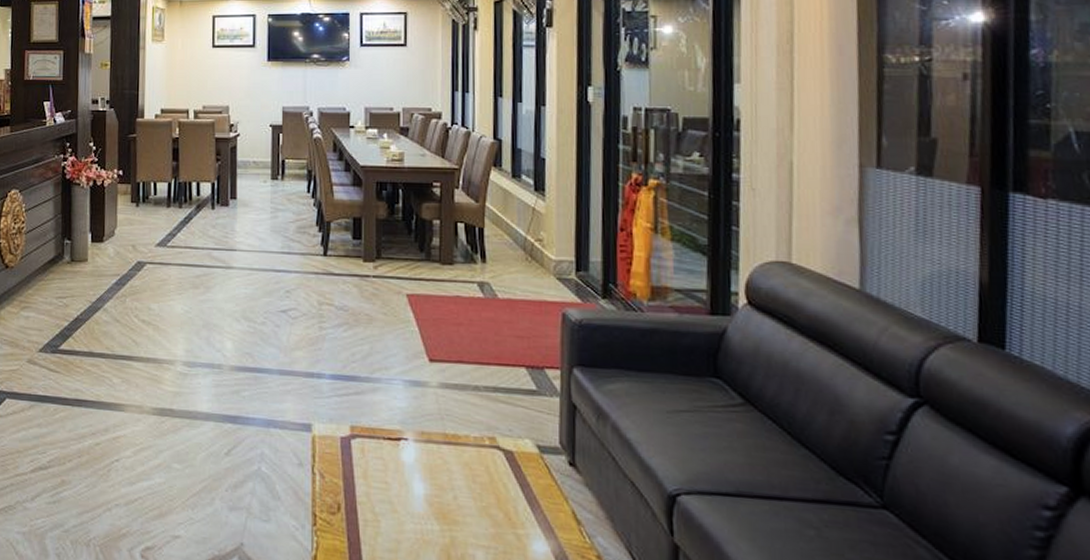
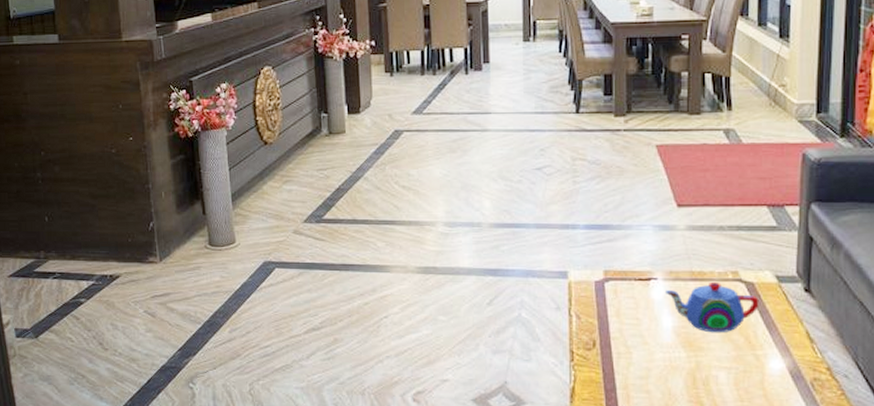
teapot: none [415,447,520,506] -> present [664,281,759,333]

